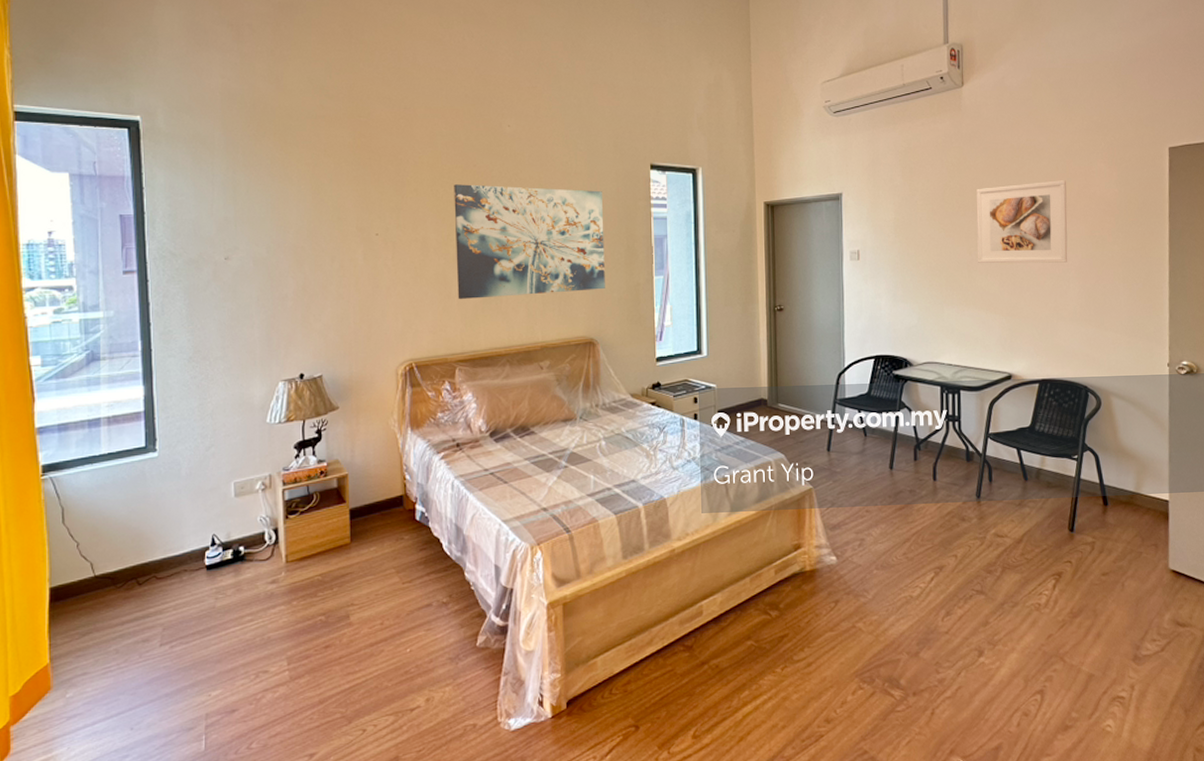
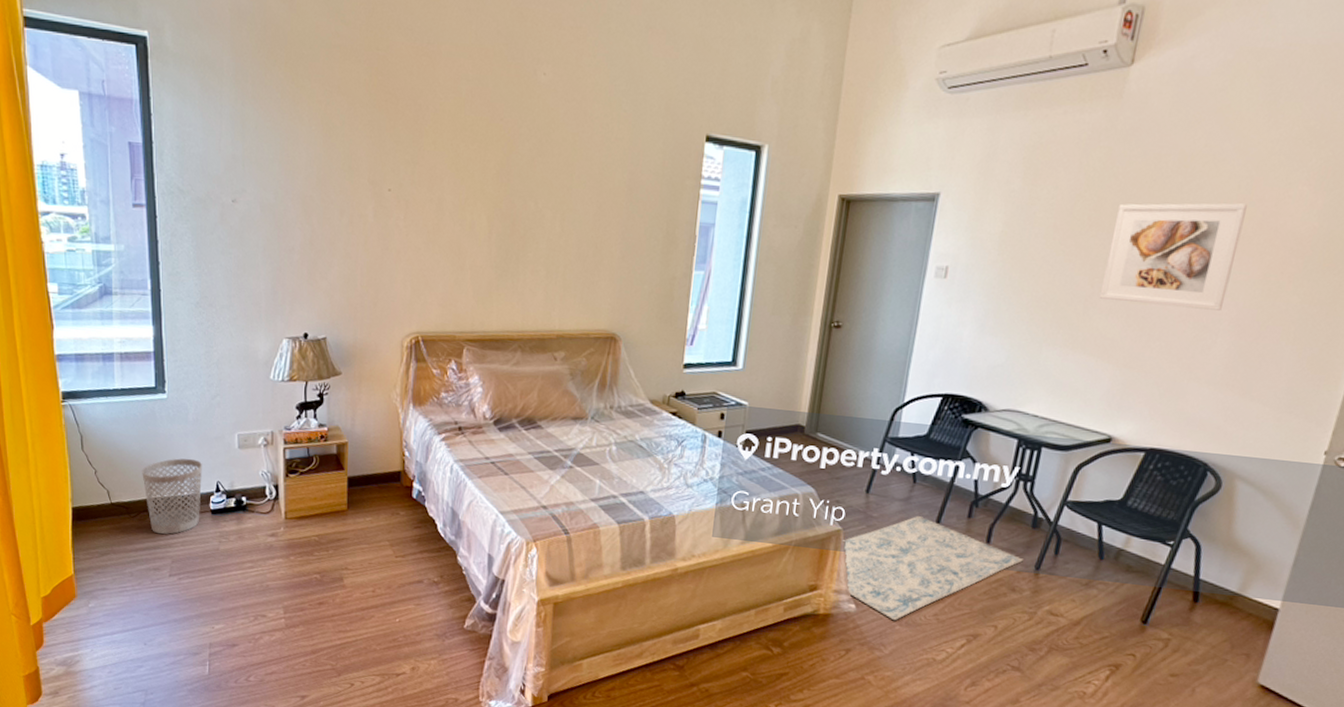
wastebasket: none [130,515,196,600] -> present [142,458,202,534]
wall art: present [454,184,605,300] -> none [471,140,645,280]
rug: none [815,466,967,566] -> present [843,516,1024,621]

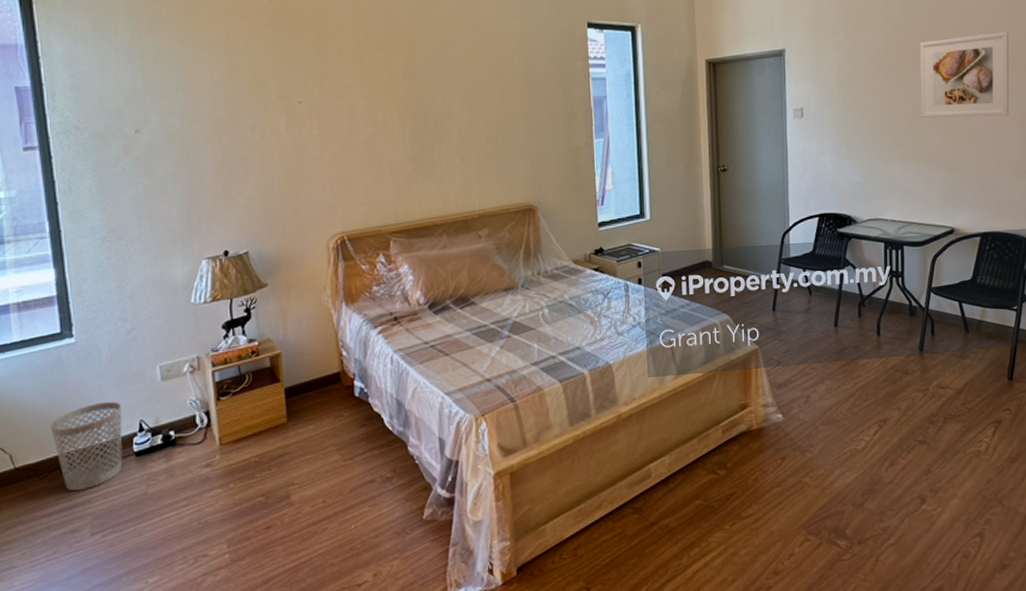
rug: present [843,516,1024,621] -> none [761,323,910,422]

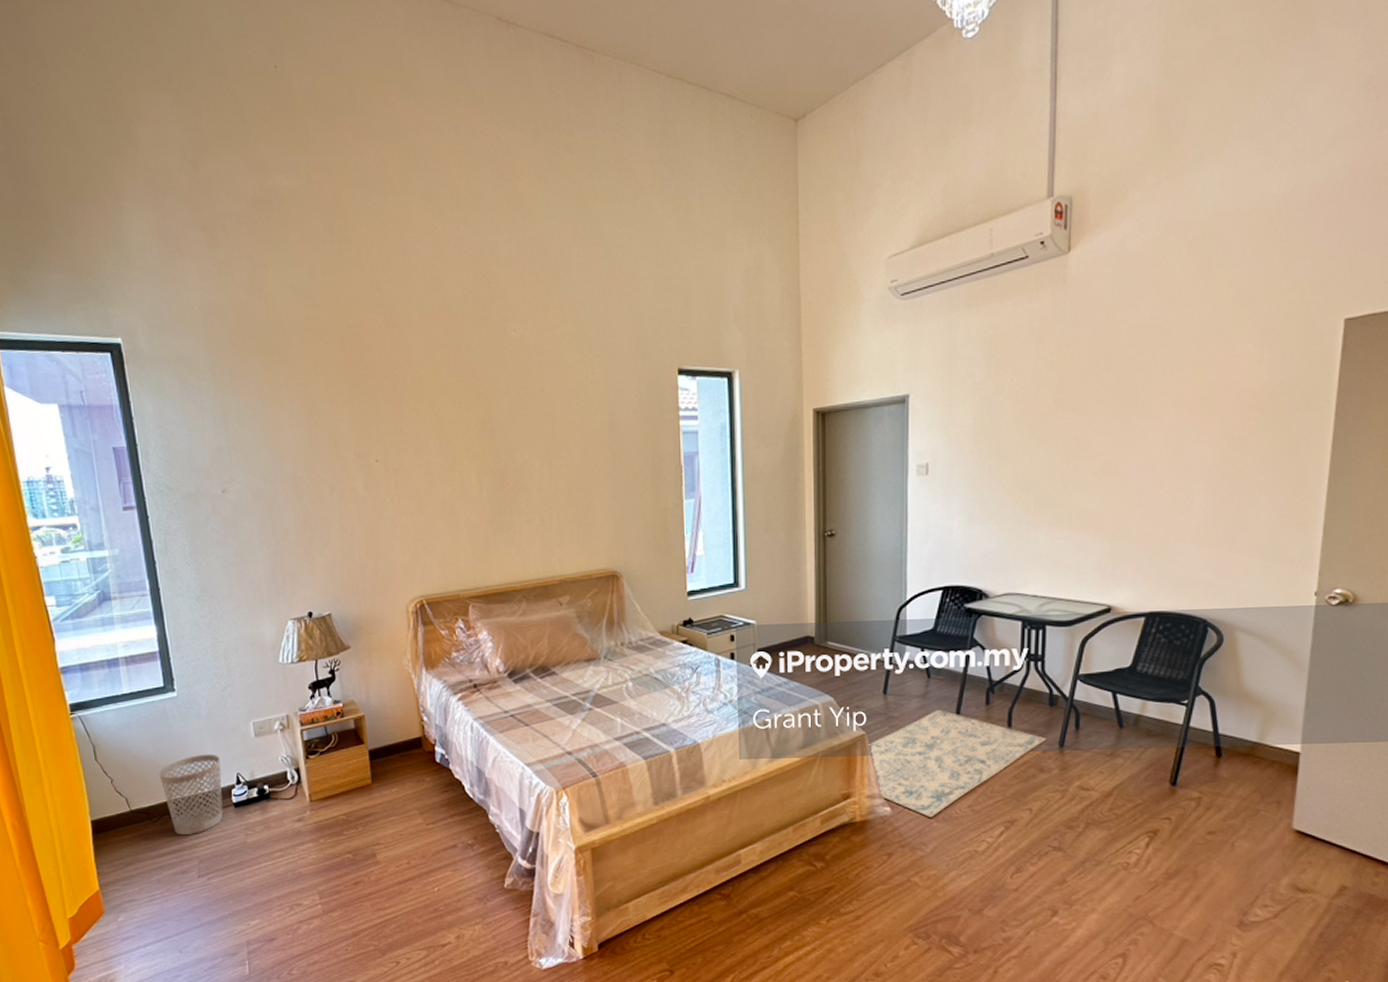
rug: none [761,323,910,422] -> present [868,710,1047,818]
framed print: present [919,32,1010,118] -> none [1076,367,1201,475]

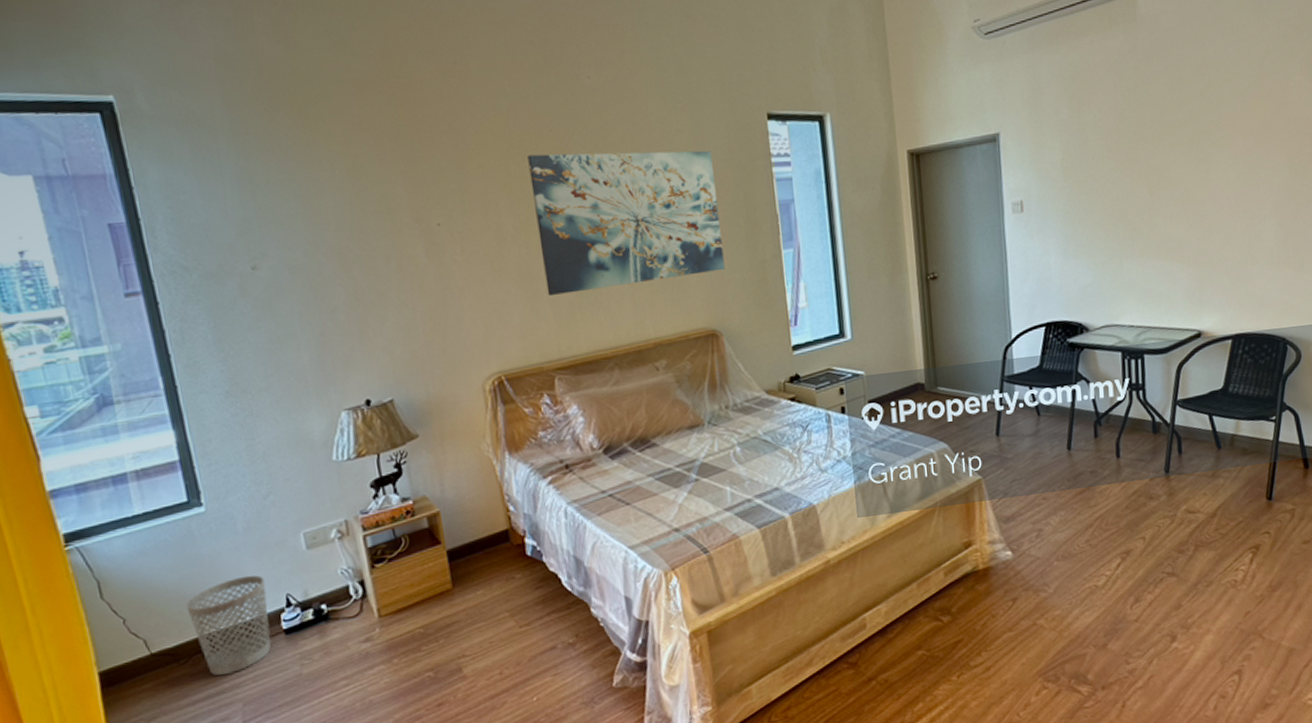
wall art: none [456,400,629,531] -> present [527,150,725,297]
rug: present [868,710,1047,818] -> none [985,447,1154,558]

